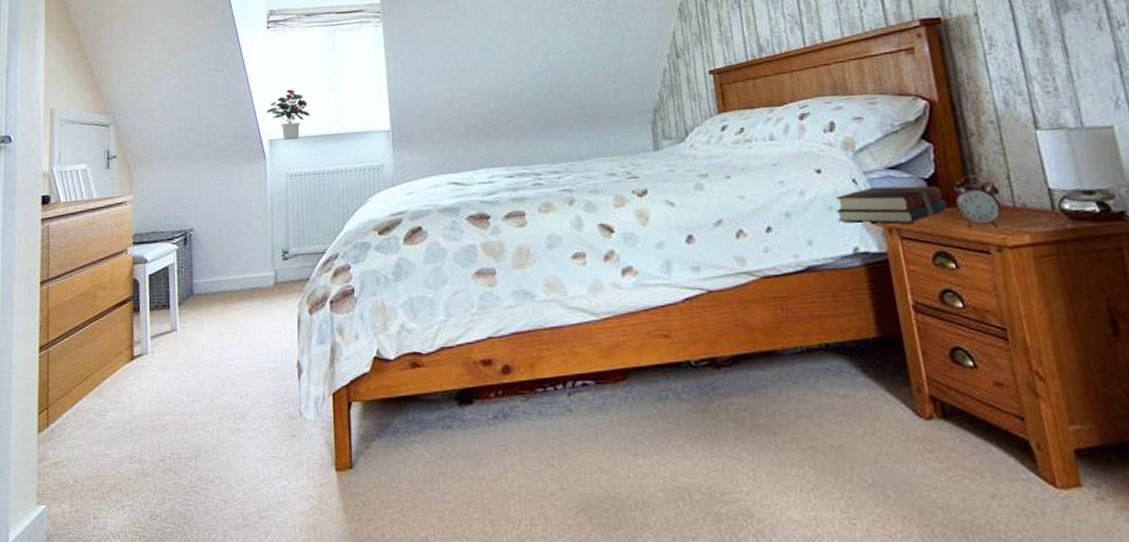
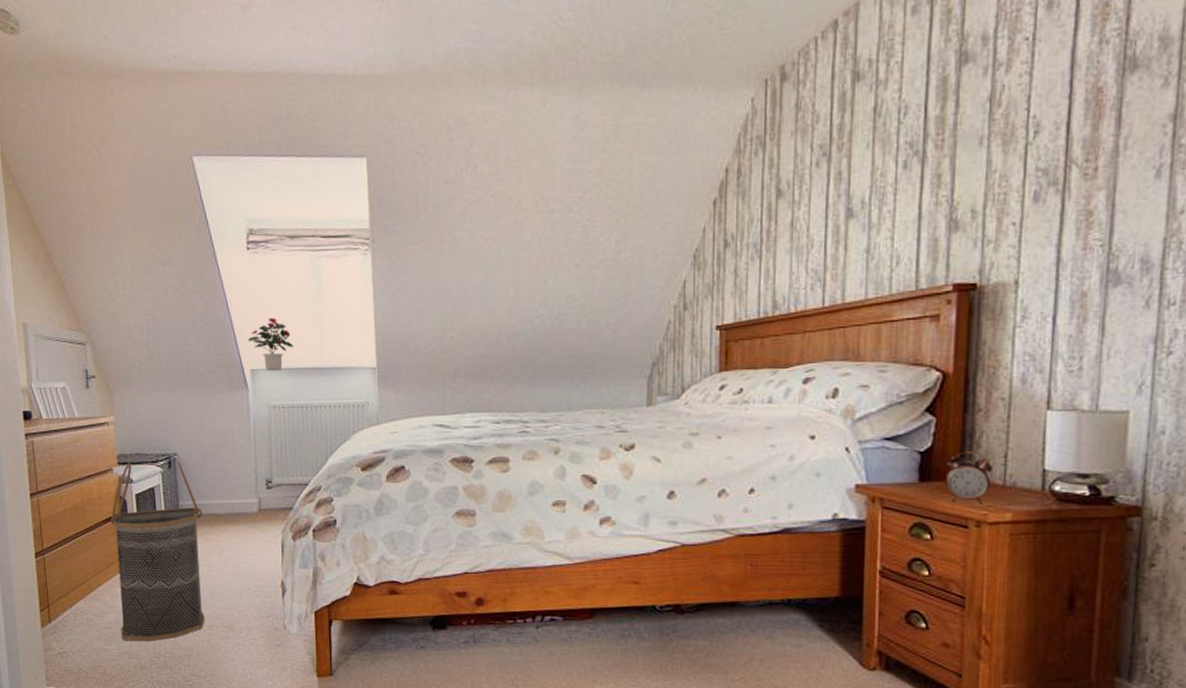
basket: none [121,236,217,442] -> present [110,460,205,641]
books: present [835,186,948,224] -> none [822,457,937,493]

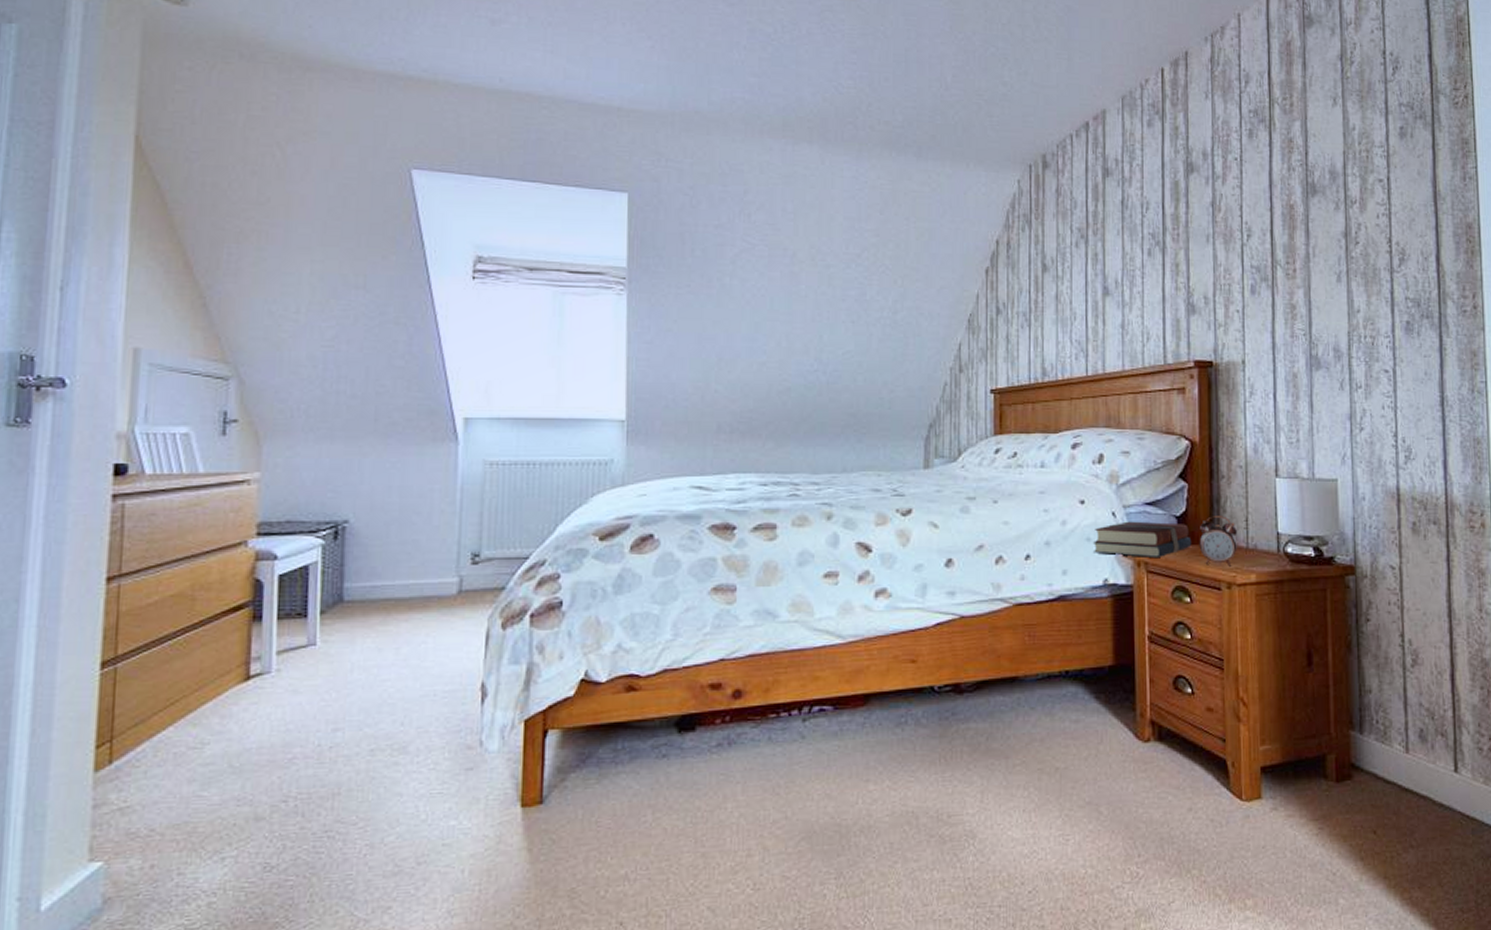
basket: present [110,460,205,641] -> none [229,529,377,780]
potted flower: present [248,317,294,371] -> none [463,358,523,421]
books: none [822,457,937,493] -> present [1092,521,1192,557]

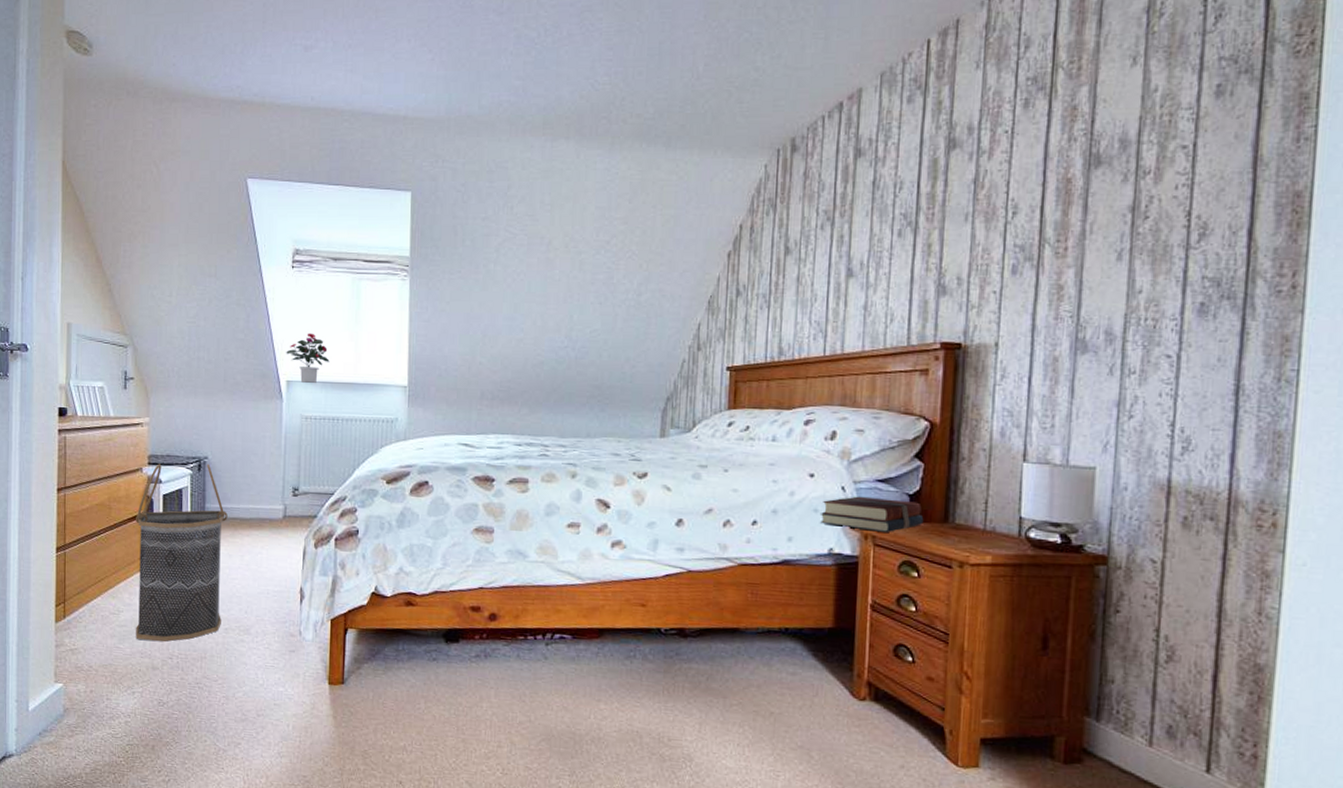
basket: none [229,529,377,780] -> present [136,464,228,642]
potted flower: none [463,358,523,421] -> present [286,333,330,384]
alarm clock: present [1199,516,1238,567] -> none [931,496,976,547]

